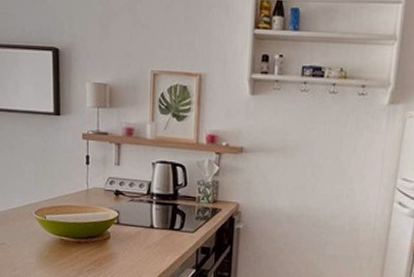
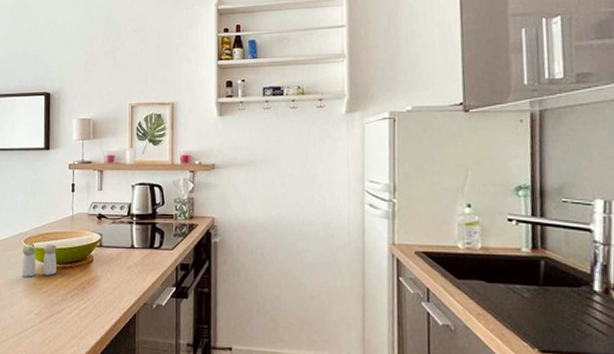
salt and pepper shaker: none [34,217,71,250] -> present [21,244,57,277]

